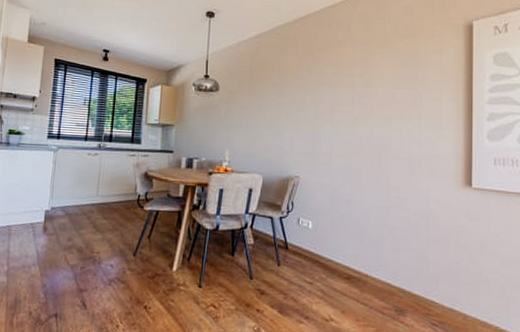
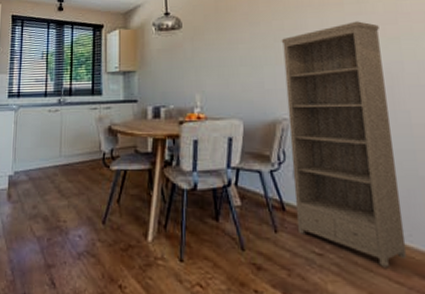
bookshelf: none [295,102,378,293] -> present [281,21,408,268]

